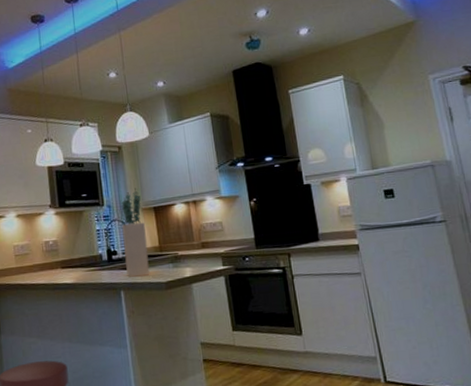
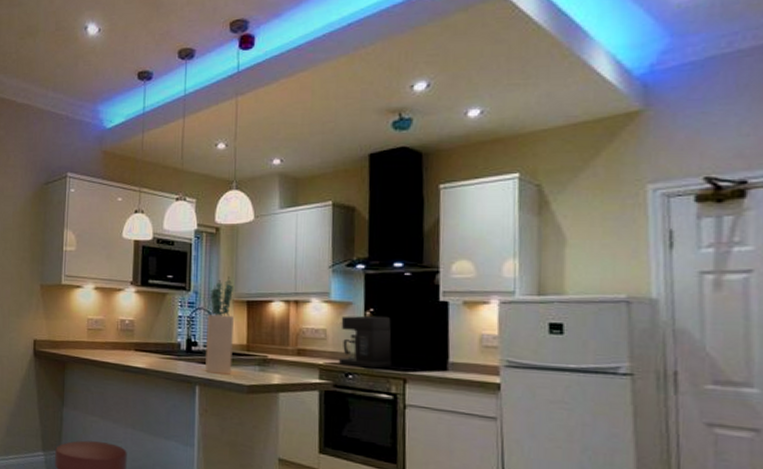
coffee maker: none [232,203,278,251] -> present [339,316,393,369]

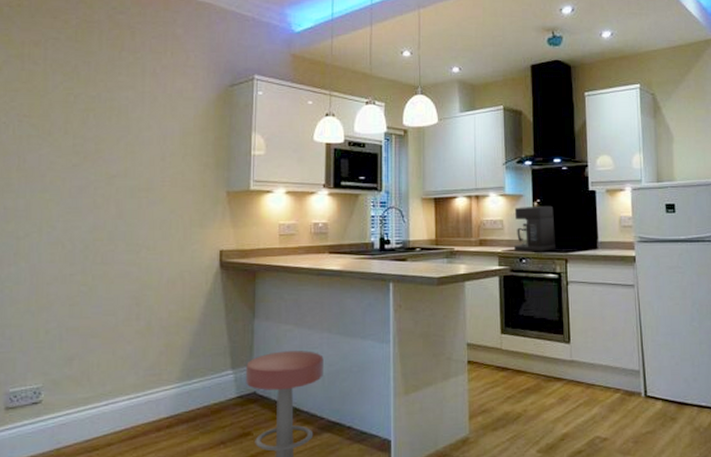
vase: present [205,276,234,375] -> none [398,176,423,269]

